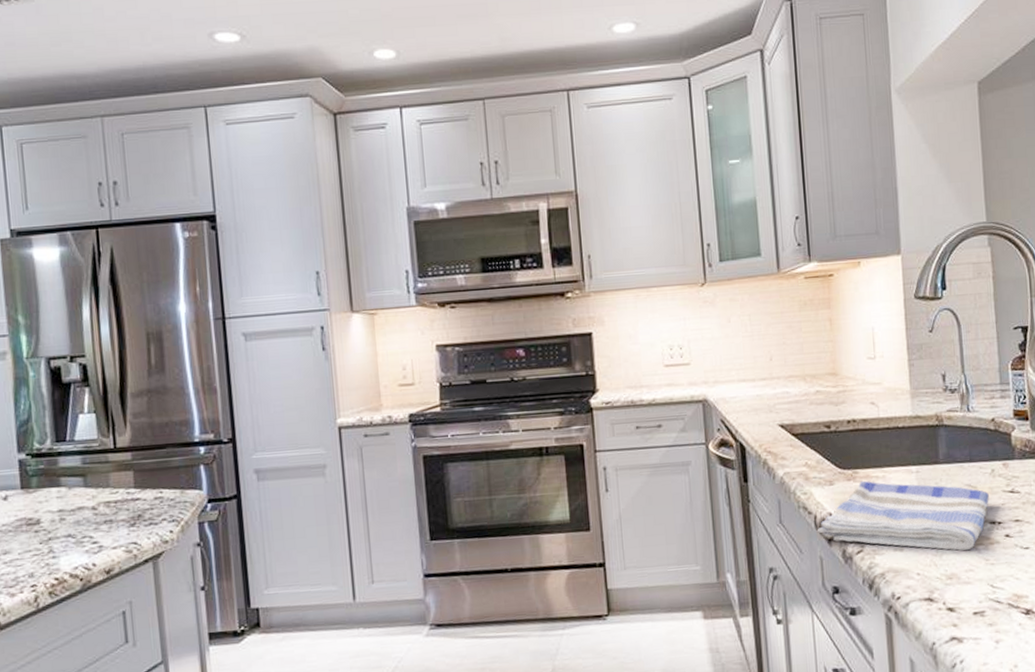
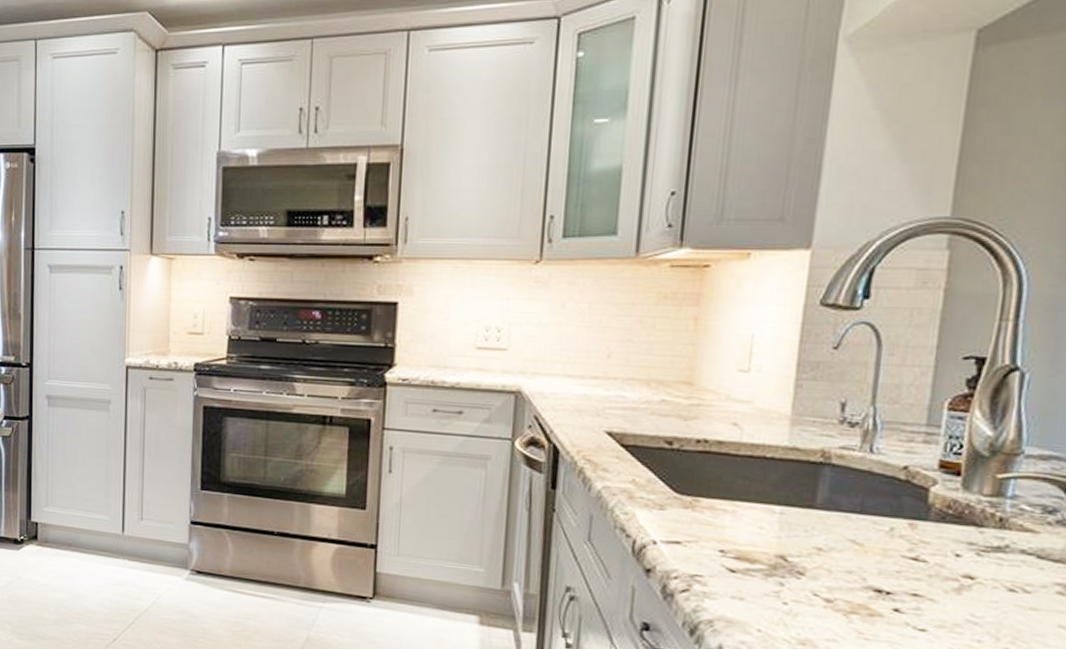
dish towel: present [818,480,989,551] -> none [634,511,880,617]

